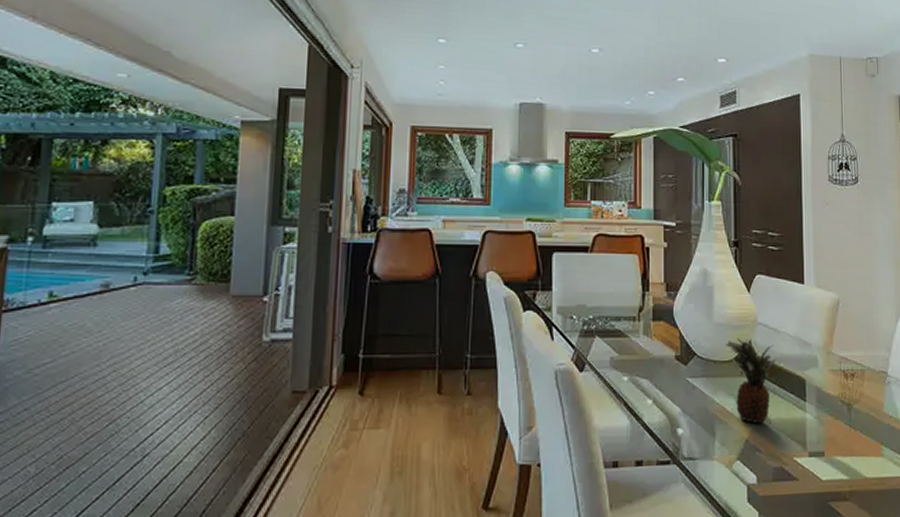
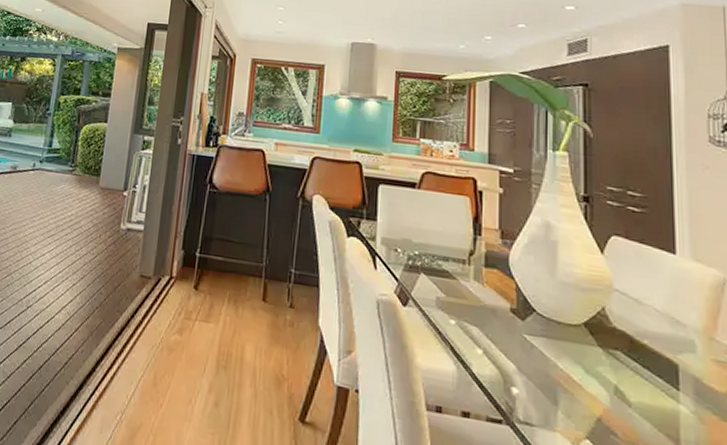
fruit: present [726,338,777,424] -> none [572,301,639,404]

